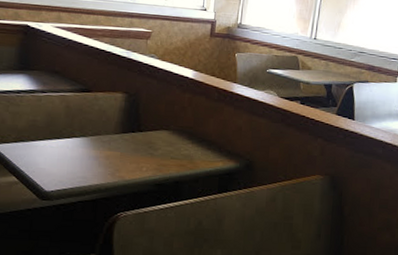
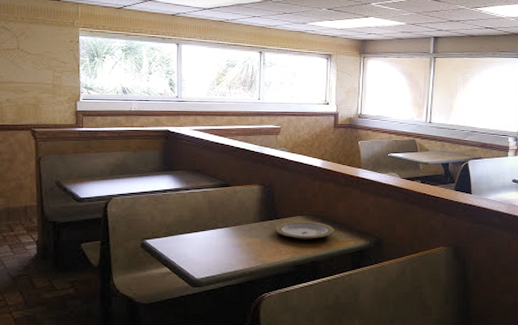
plate: none [136,135,203,158] -> present [274,221,335,240]

